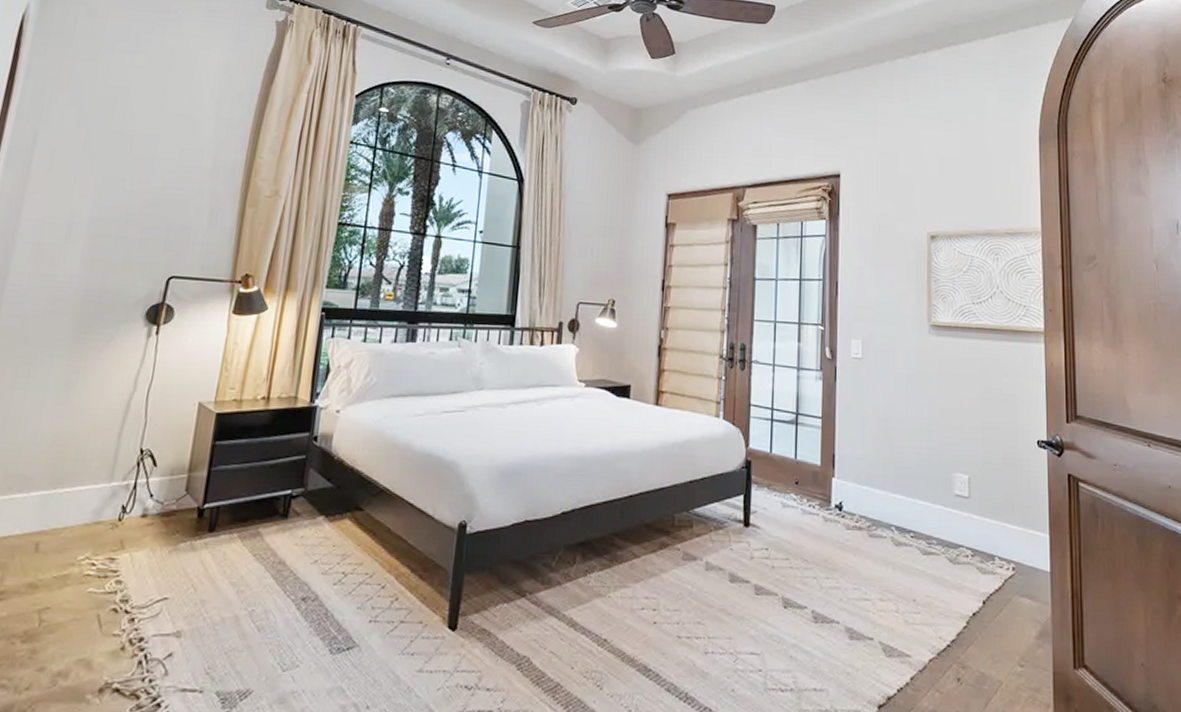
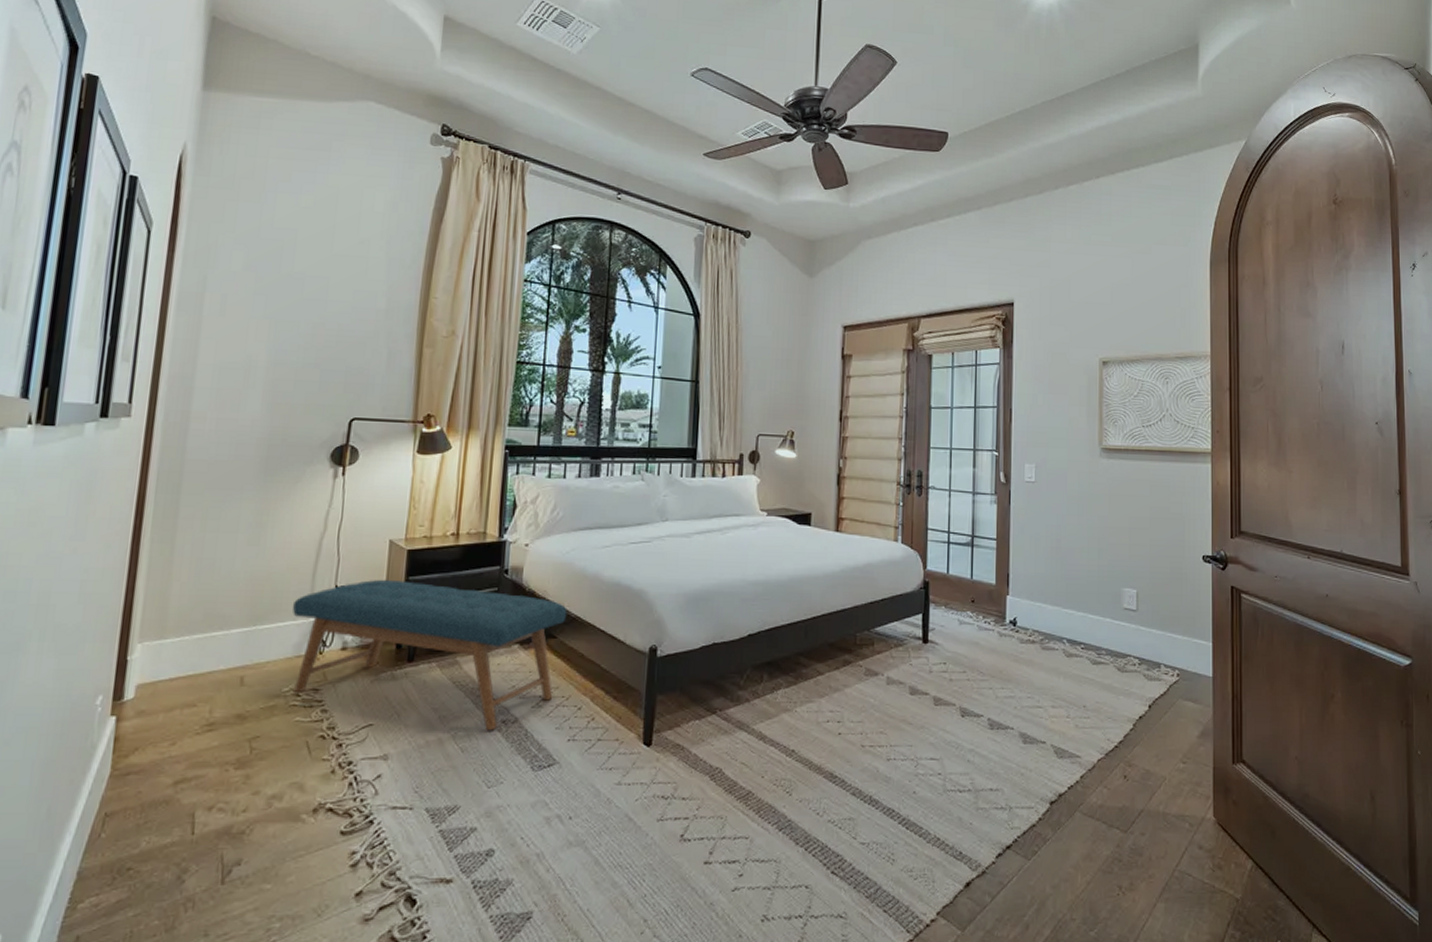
bench: none [89,443,376,609] -> present [292,579,567,731]

